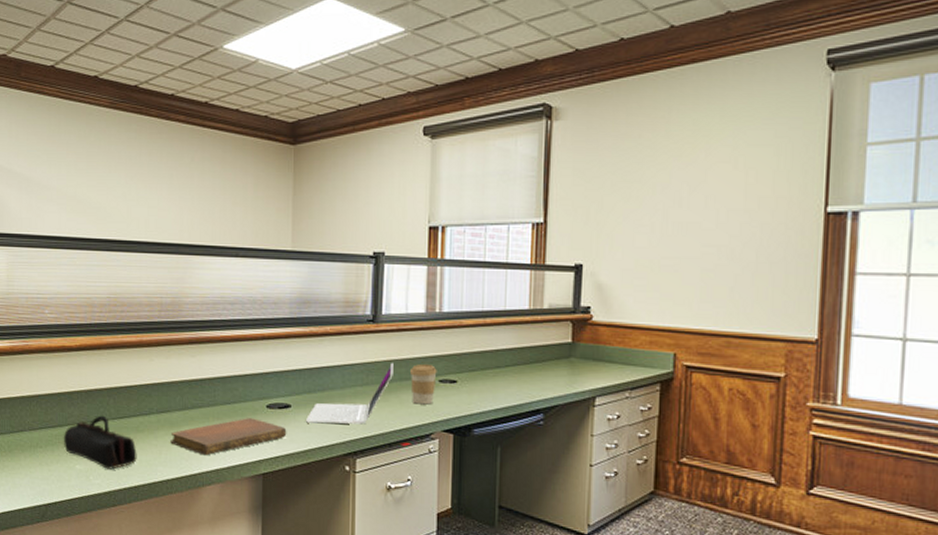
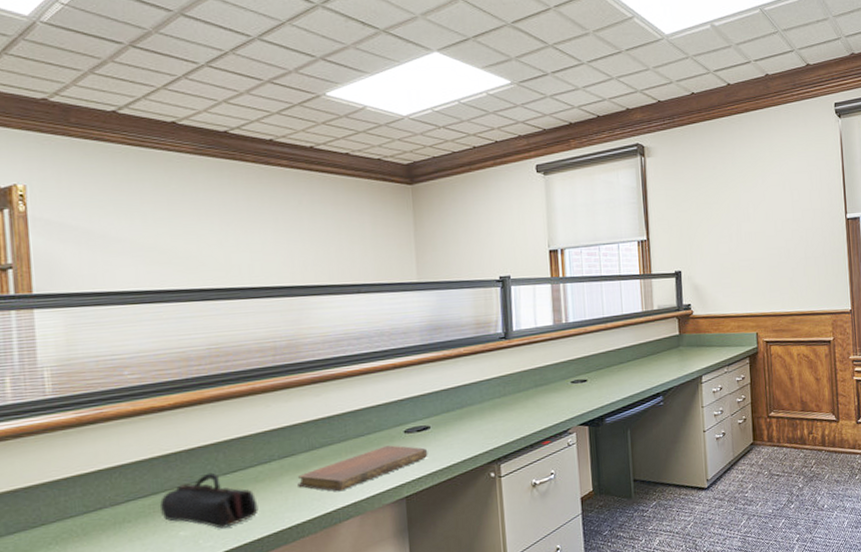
laptop: present [305,362,393,425] -> none [446,372,529,440]
coffee cup: present [409,363,437,405] -> none [543,368,569,406]

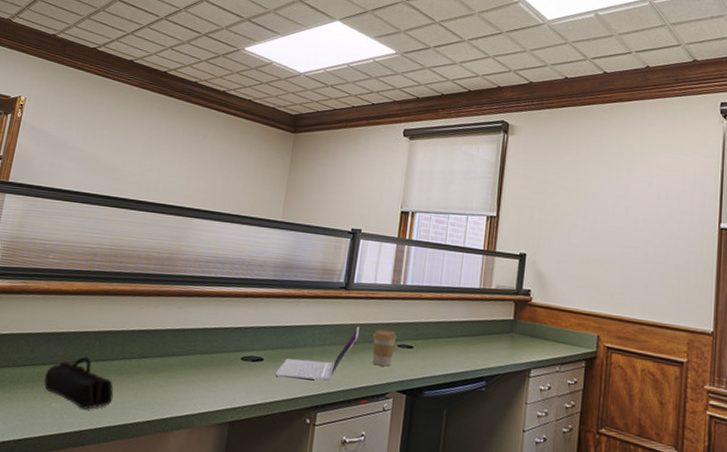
notebook: present [297,445,428,492] -> none [146,368,257,402]
laptop: none [446,372,529,440] -> present [274,326,359,381]
coffee cup: none [543,368,569,406] -> present [372,329,397,367]

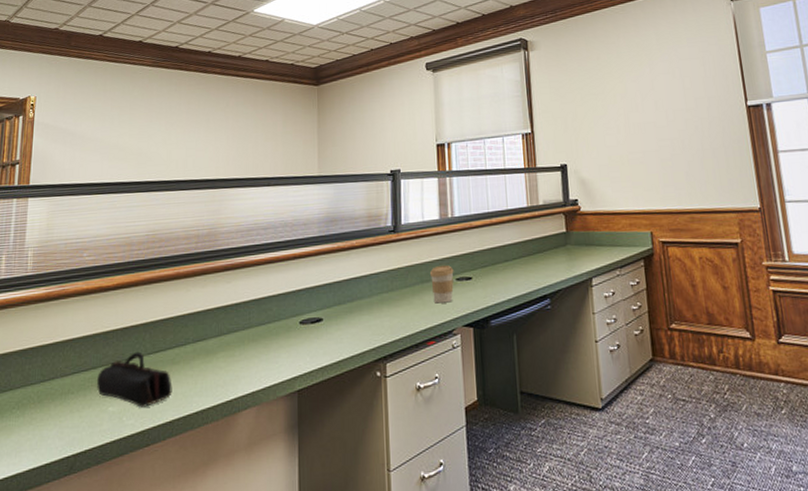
laptop: present [274,326,359,381] -> none [336,267,415,334]

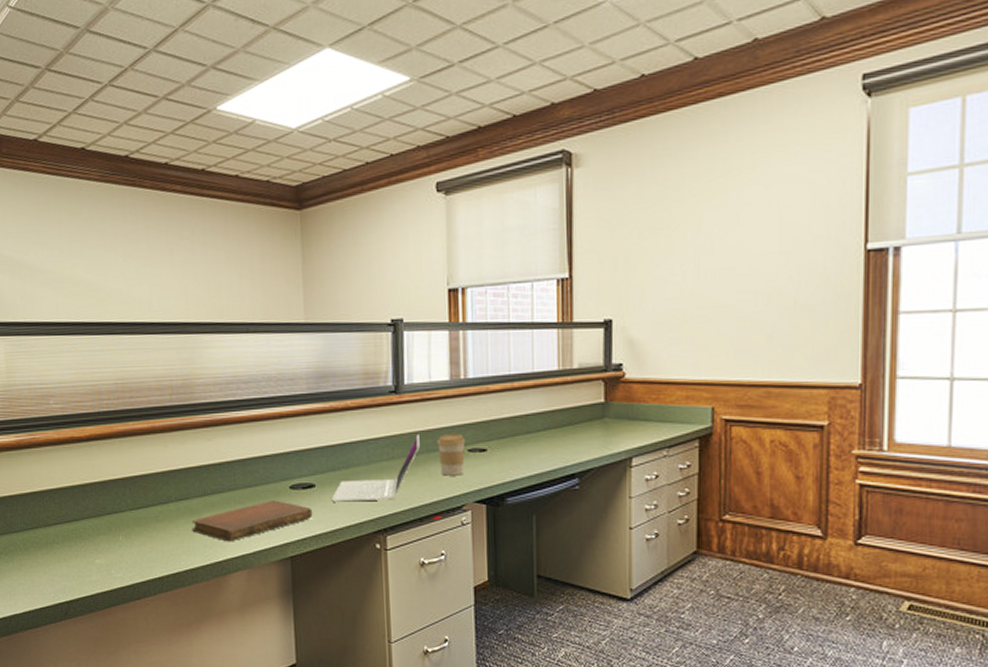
pencil case: present [97,351,172,407] -> none [81,506,159,562]
notebook: none [206,336,320,380] -> present [192,500,313,542]
laptop: none [336,267,415,334] -> present [331,433,420,502]

